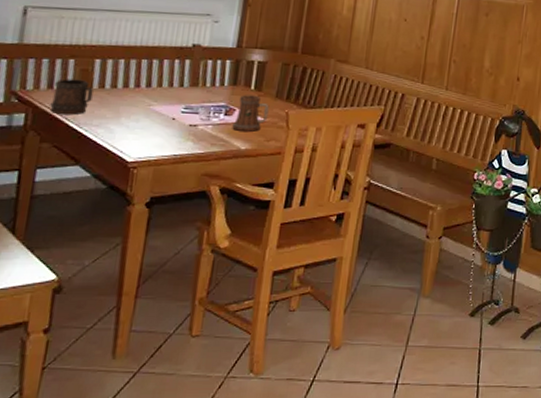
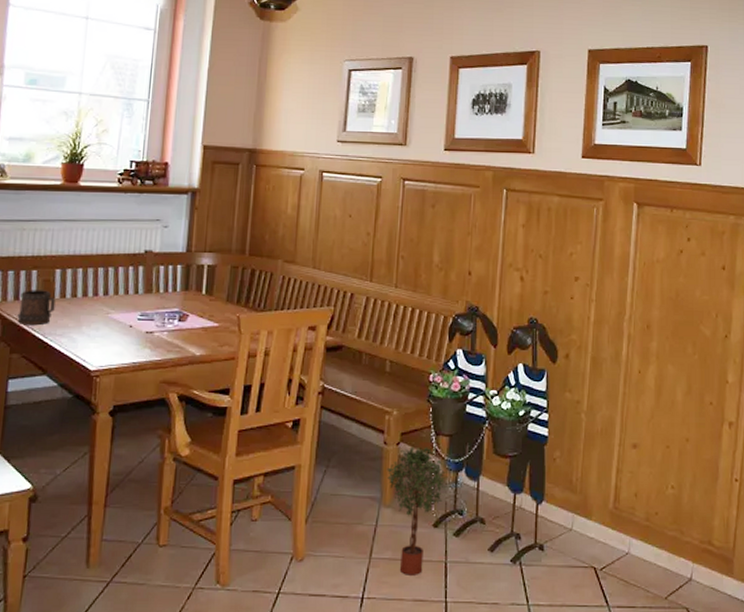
beer mug: present [232,95,269,132] -> none [186,300,221,337]
potted tree: none [427,240,486,362] -> present [386,446,447,575]

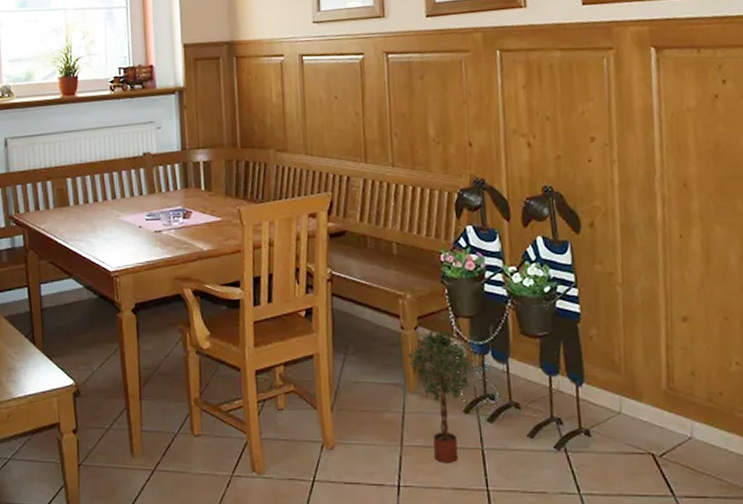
beer mug: present [17,290,56,326] -> none [40,199,71,233]

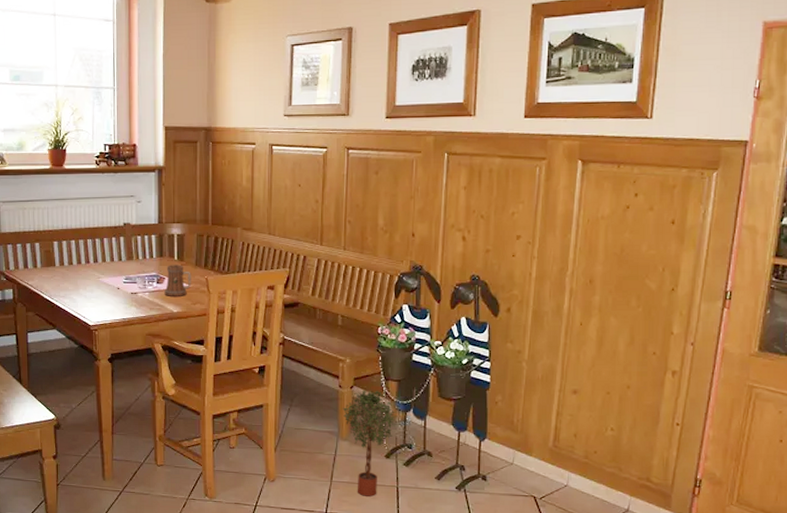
beer mug: none [192,195,222,233] -> present [164,265,192,296]

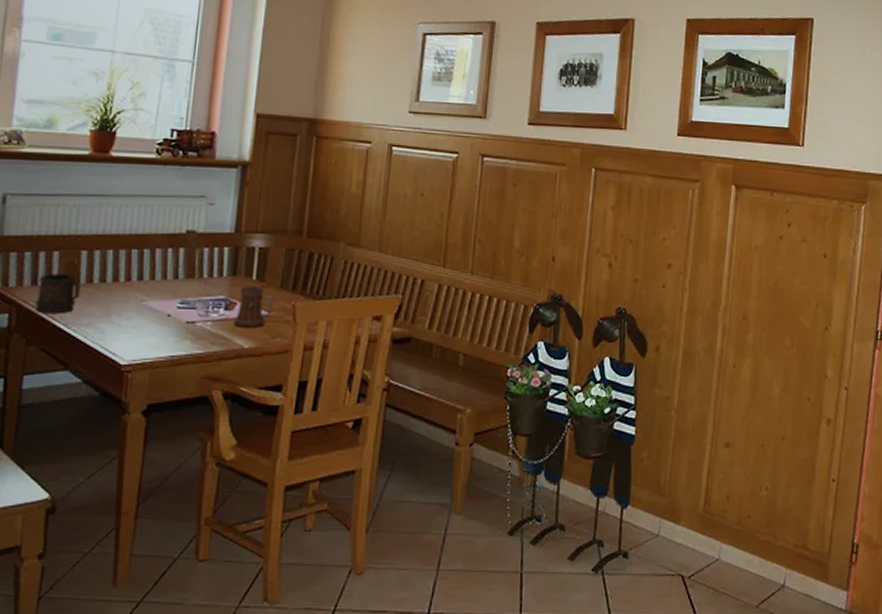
beer mug: none [28,259,56,289] -> present [35,273,81,314]
potted tree: present [342,390,397,497] -> none [457,447,525,588]

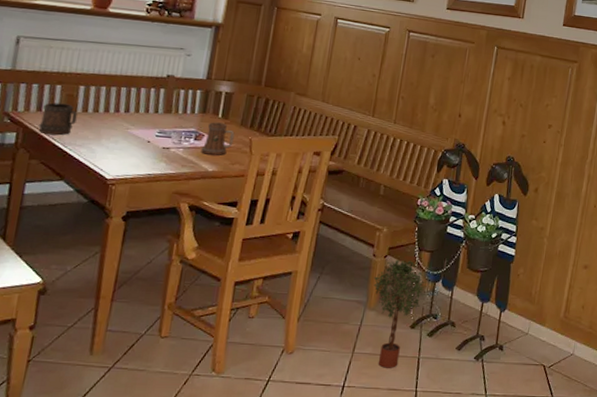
potted tree: none [457,447,525,588] -> present [373,259,427,368]

